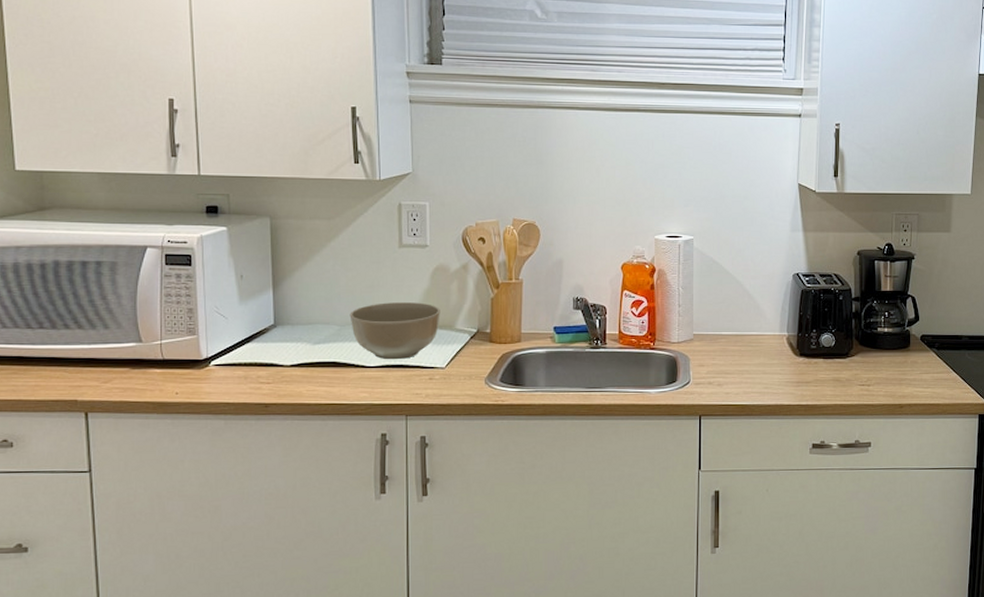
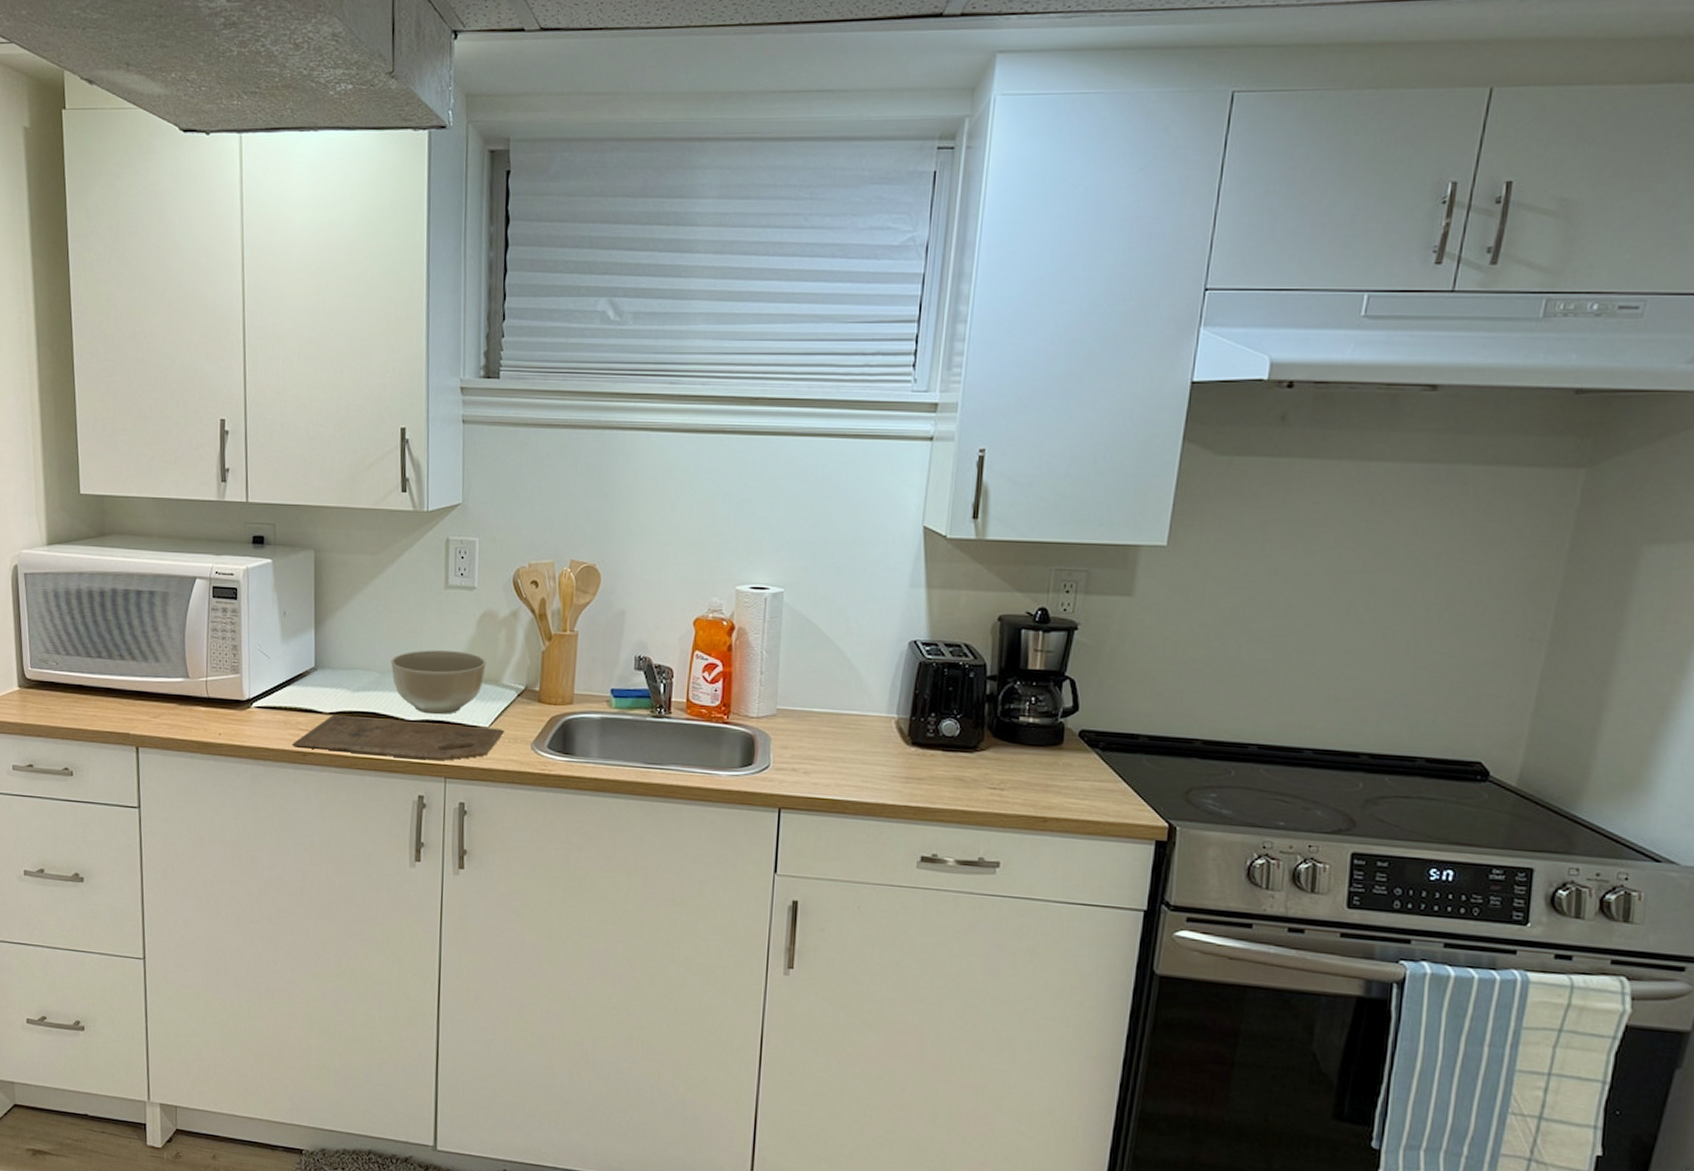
cutting board: none [253,366,461,402] -> present [292,714,505,761]

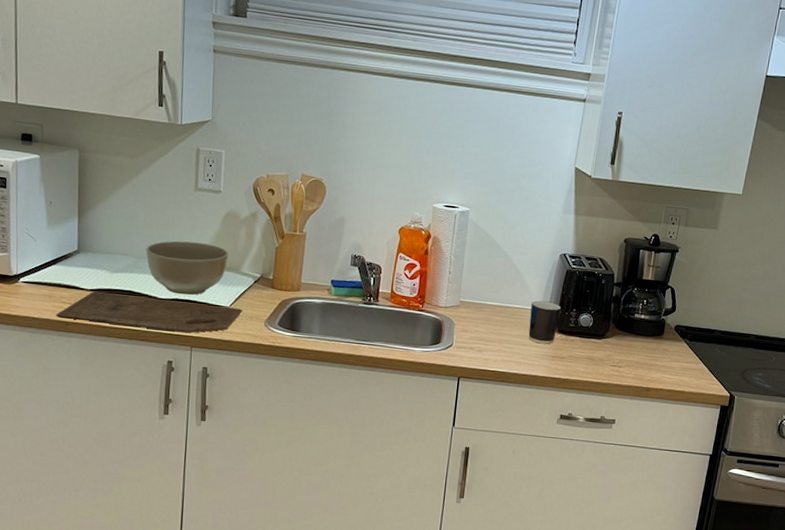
mug: none [870,704,915,762] -> present [528,300,562,344]

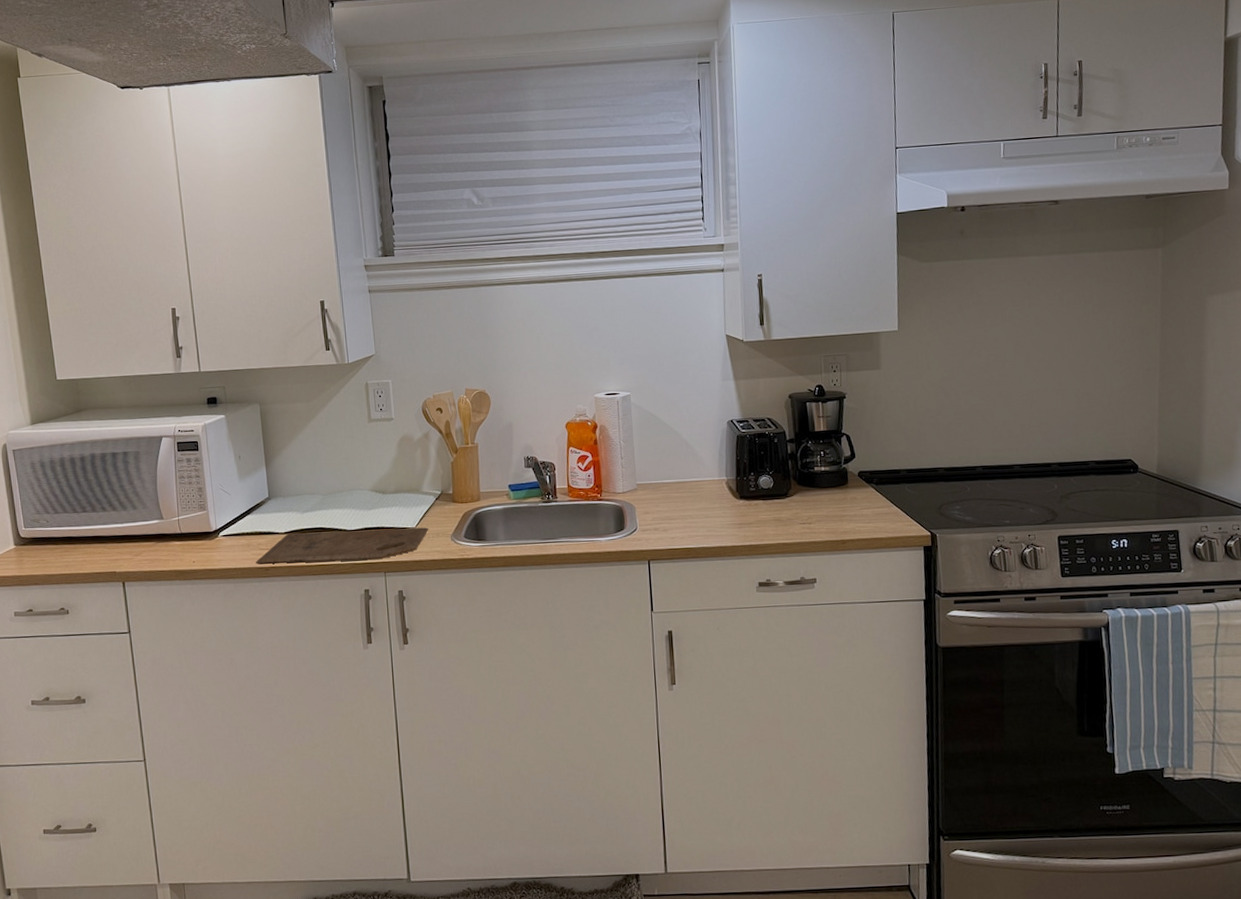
bowl: present [146,241,229,295] -> none [331,470,408,523]
mug: present [528,300,562,344] -> none [707,469,740,513]

